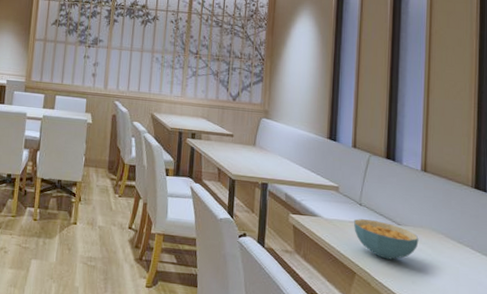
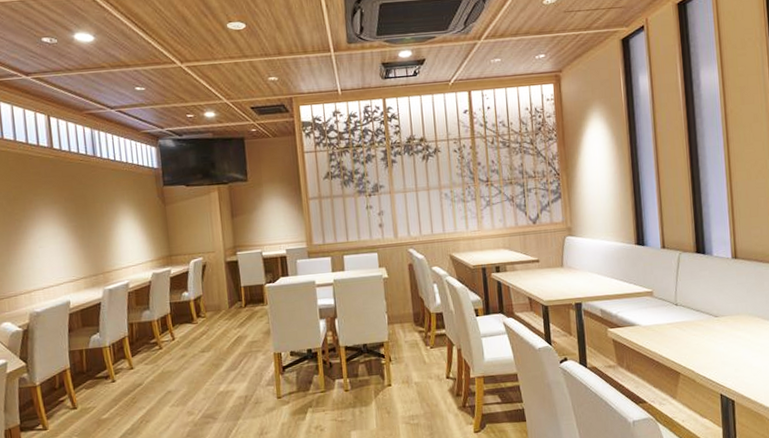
cereal bowl: present [353,219,419,260] -> none [671,317,737,353]

